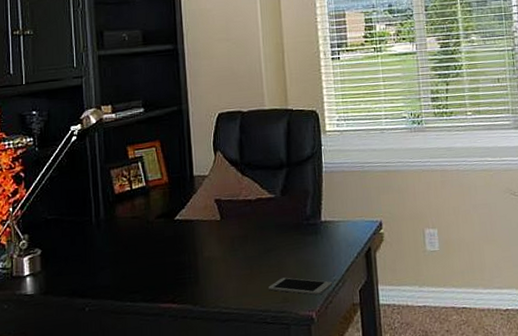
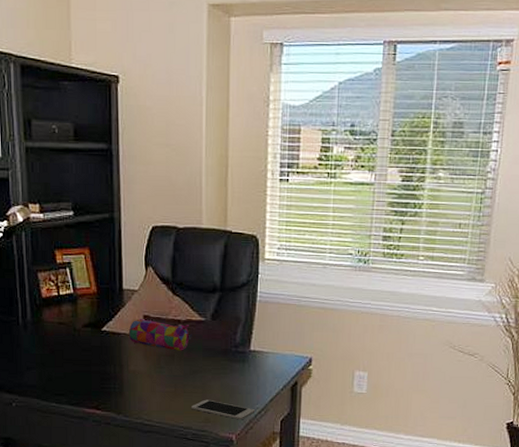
pencil case: none [201,203,264,231] -> present [128,319,192,351]

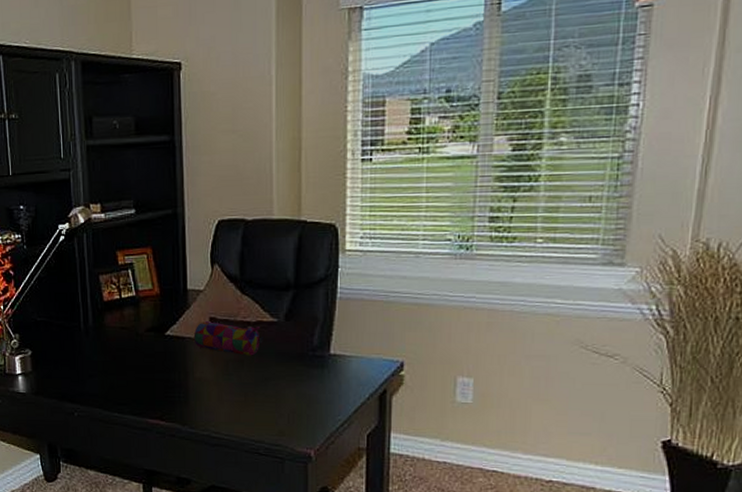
cell phone: present [190,399,255,420] -> none [262,410,337,434]

